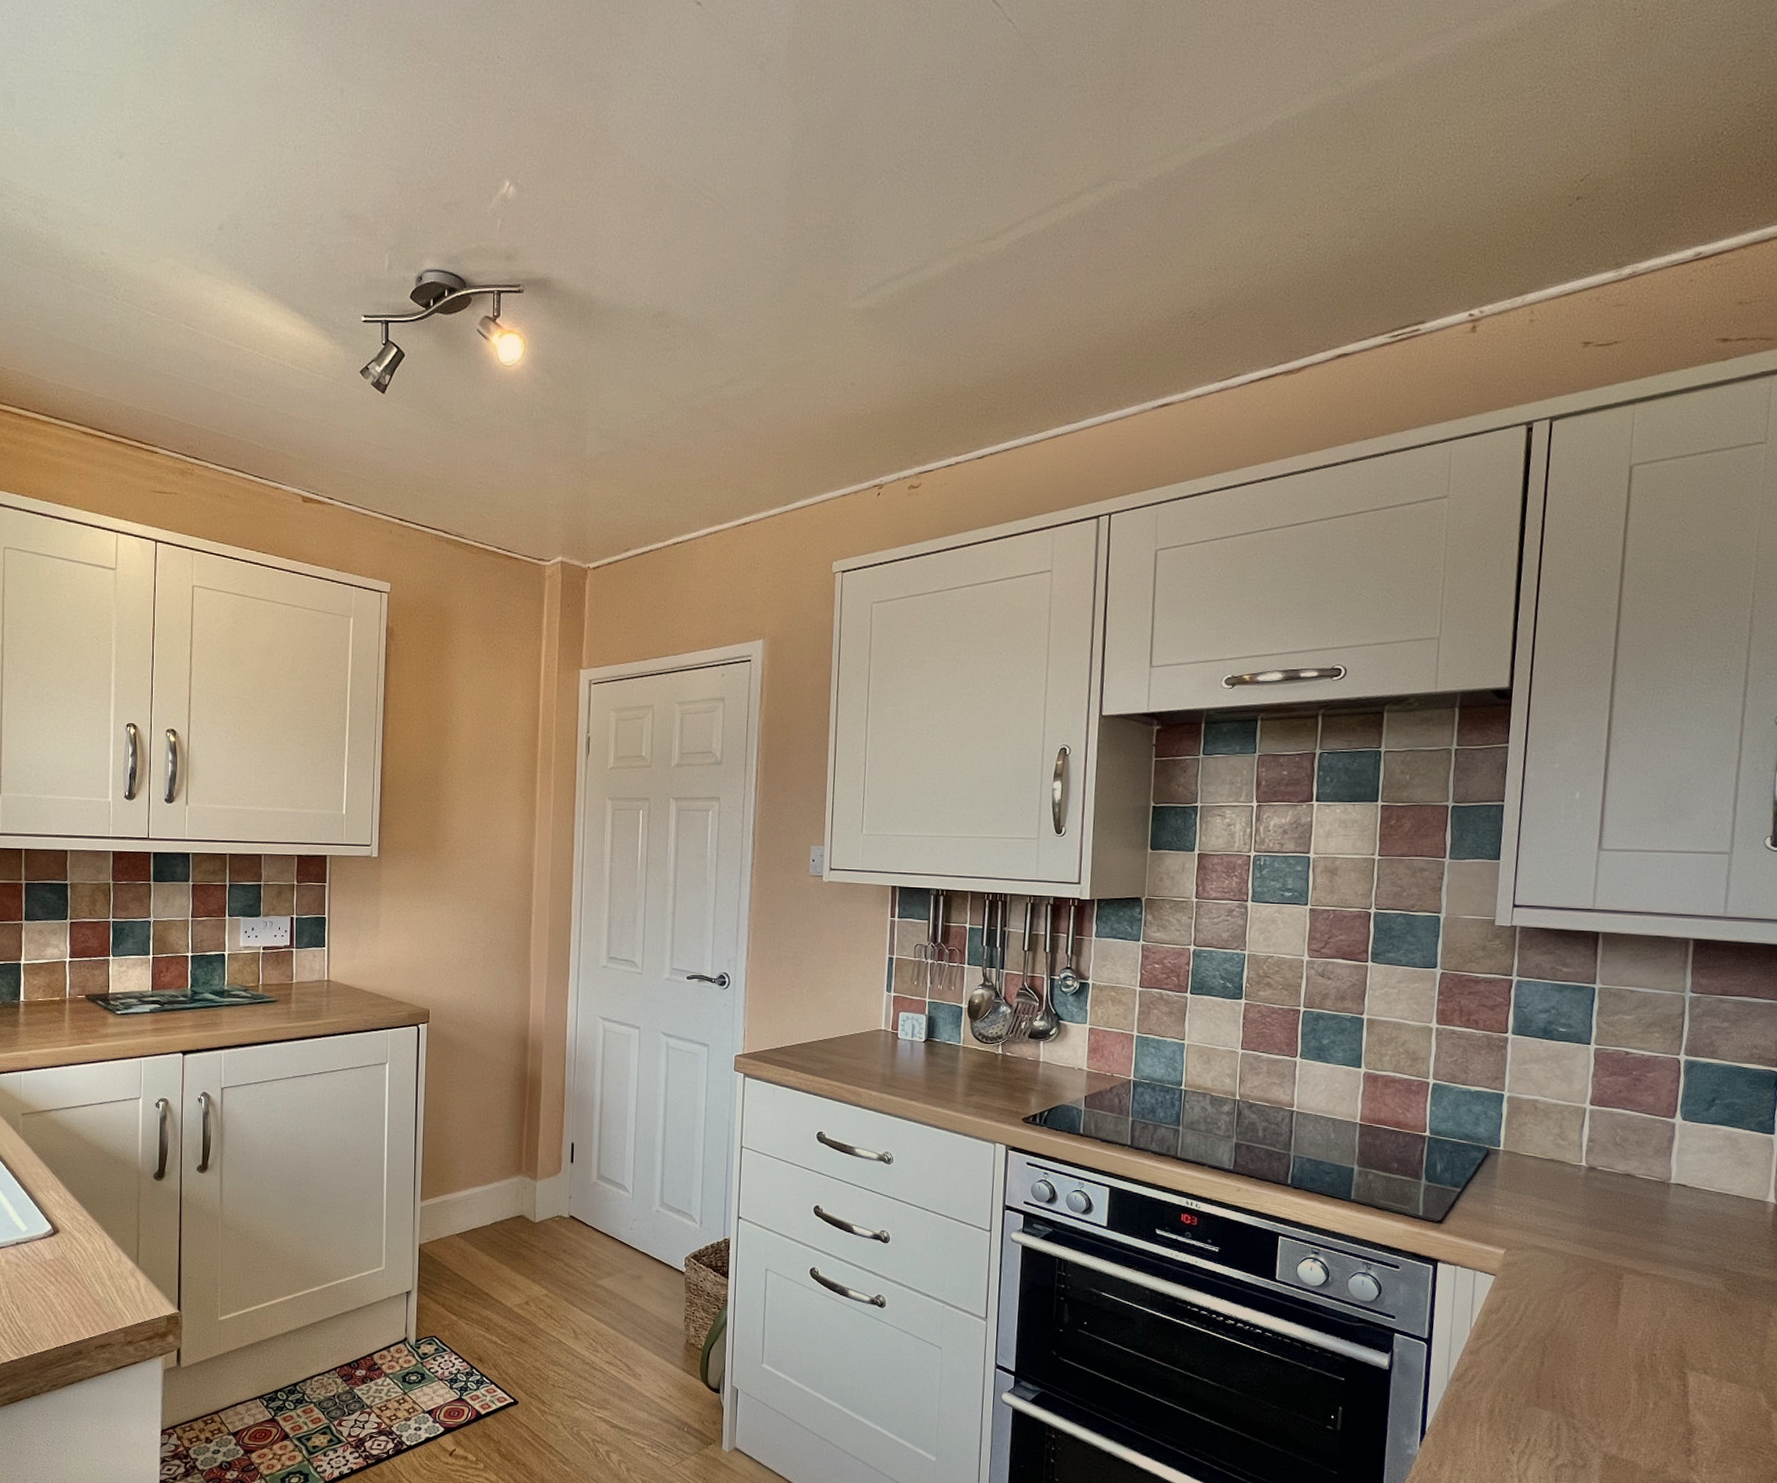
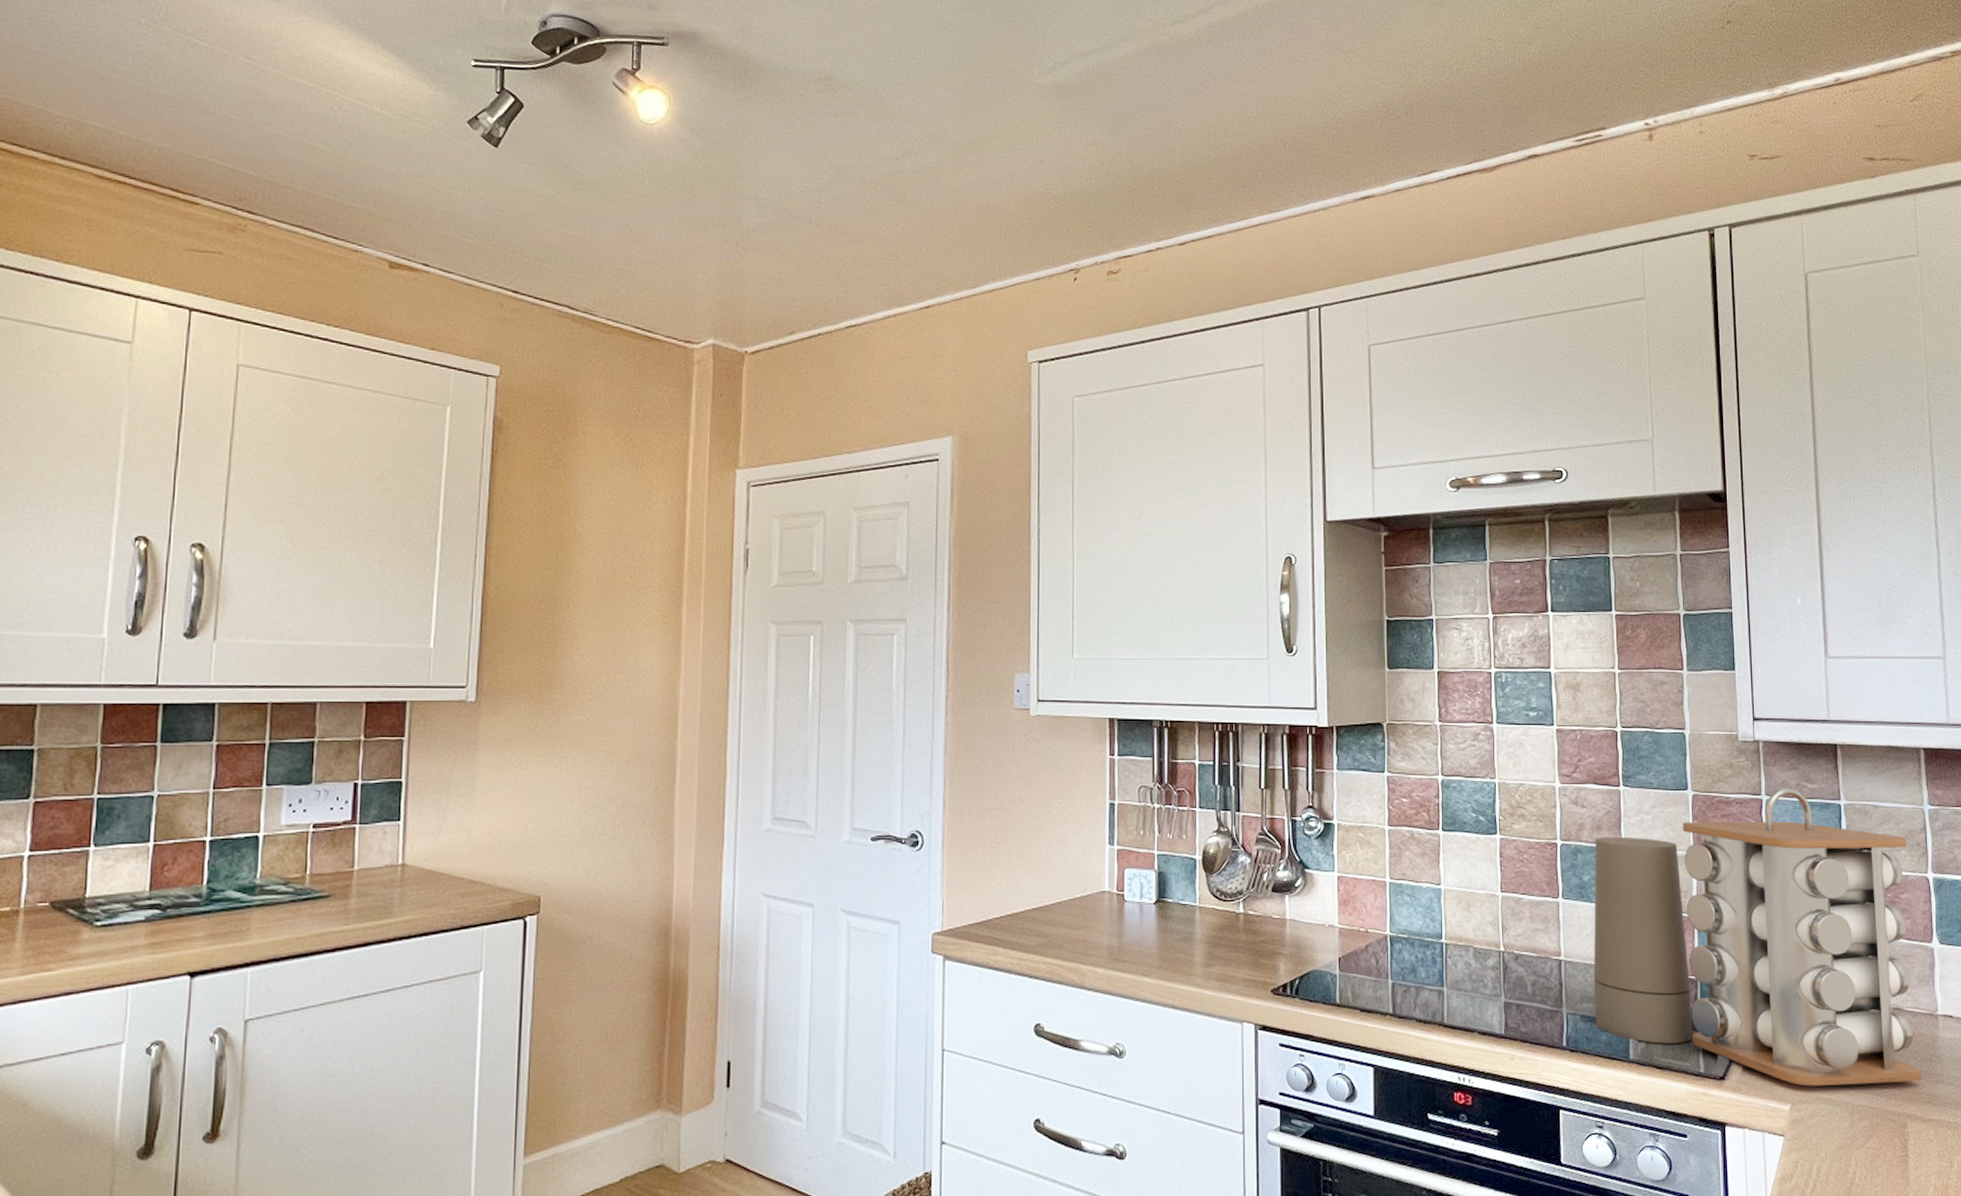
canister: none [1320,1006,1420,1189] -> present [1593,836,1693,1044]
spice rack: none [1413,970,1662,1240] -> present [1682,787,1922,1087]

